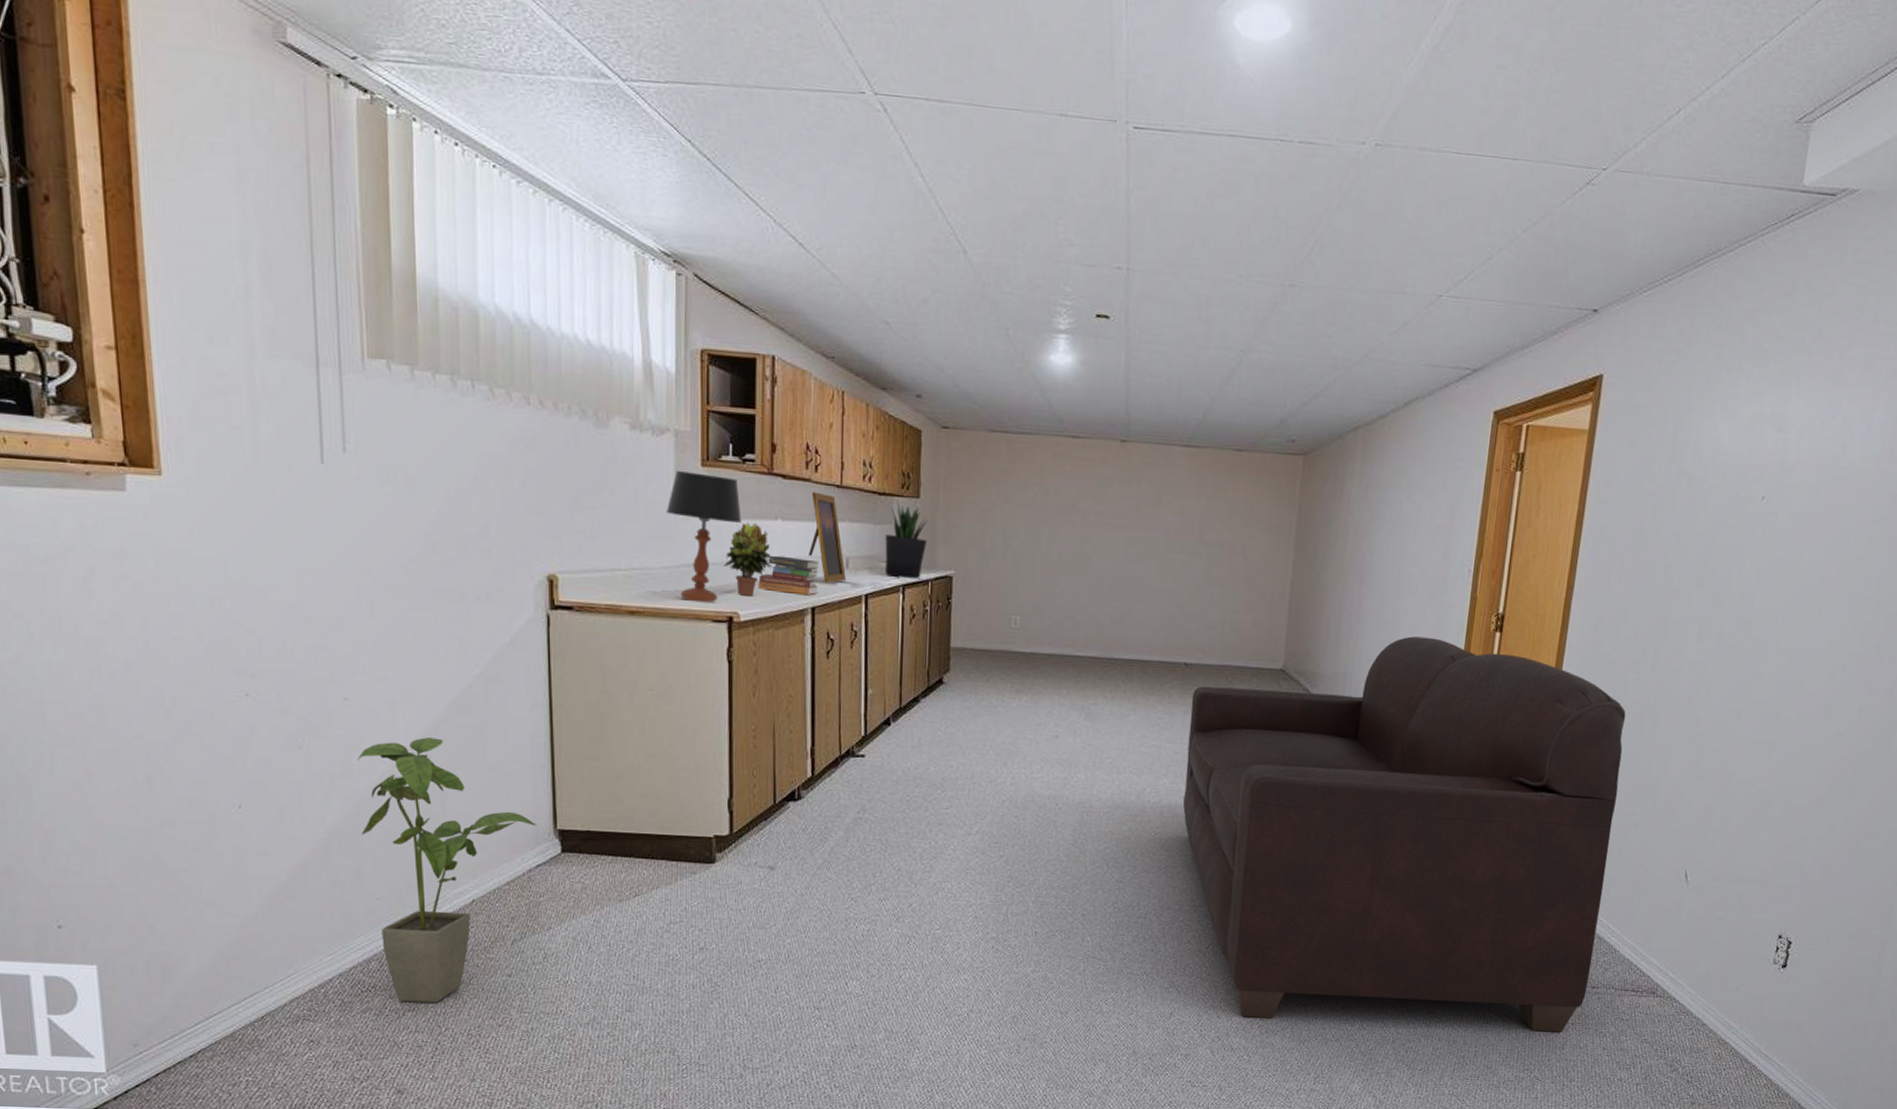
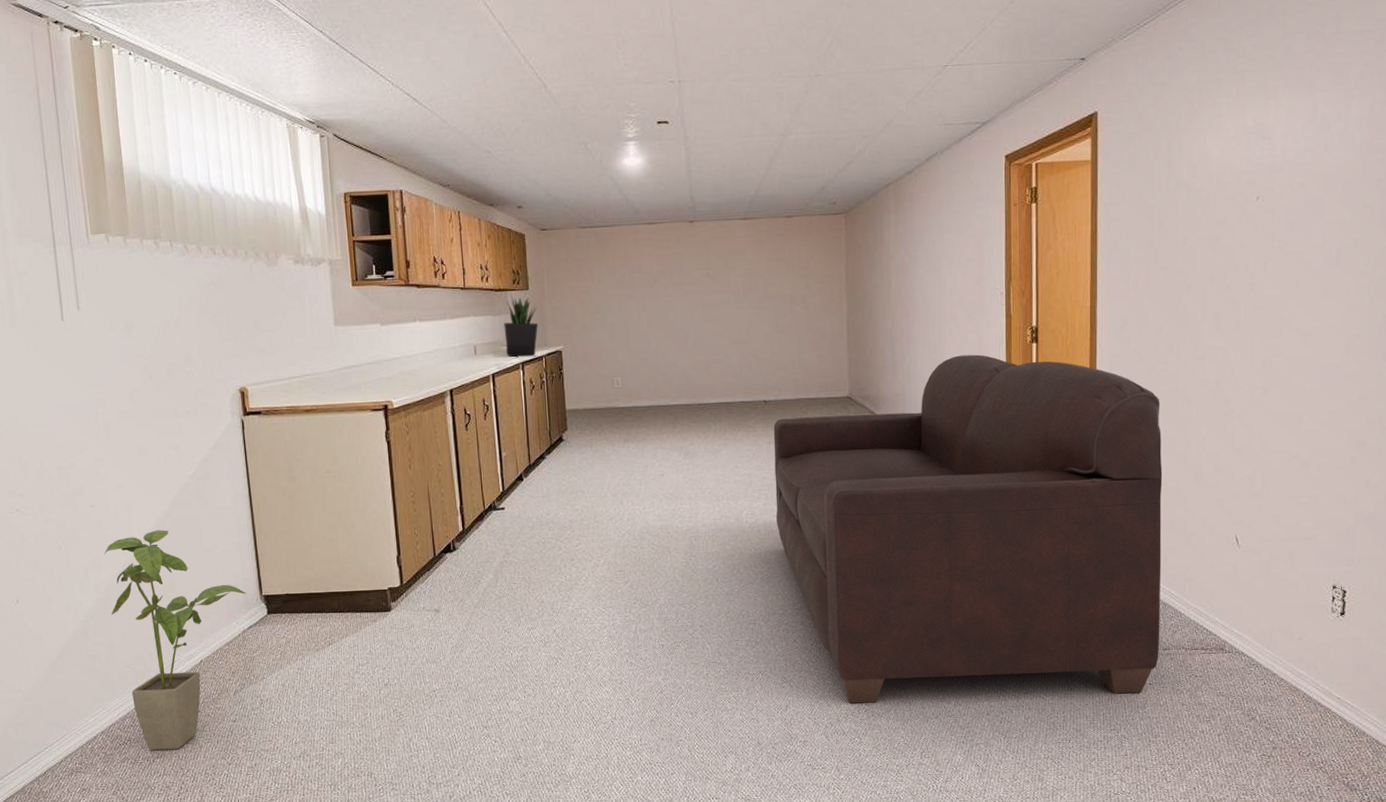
table lamp: present [665,470,741,603] -> none [327,291,387,397]
potted plant: present [723,522,774,596] -> none [376,326,416,387]
books: present [758,555,819,596] -> none [405,350,454,381]
picture frame: present [809,492,847,583] -> none [441,295,476,369]

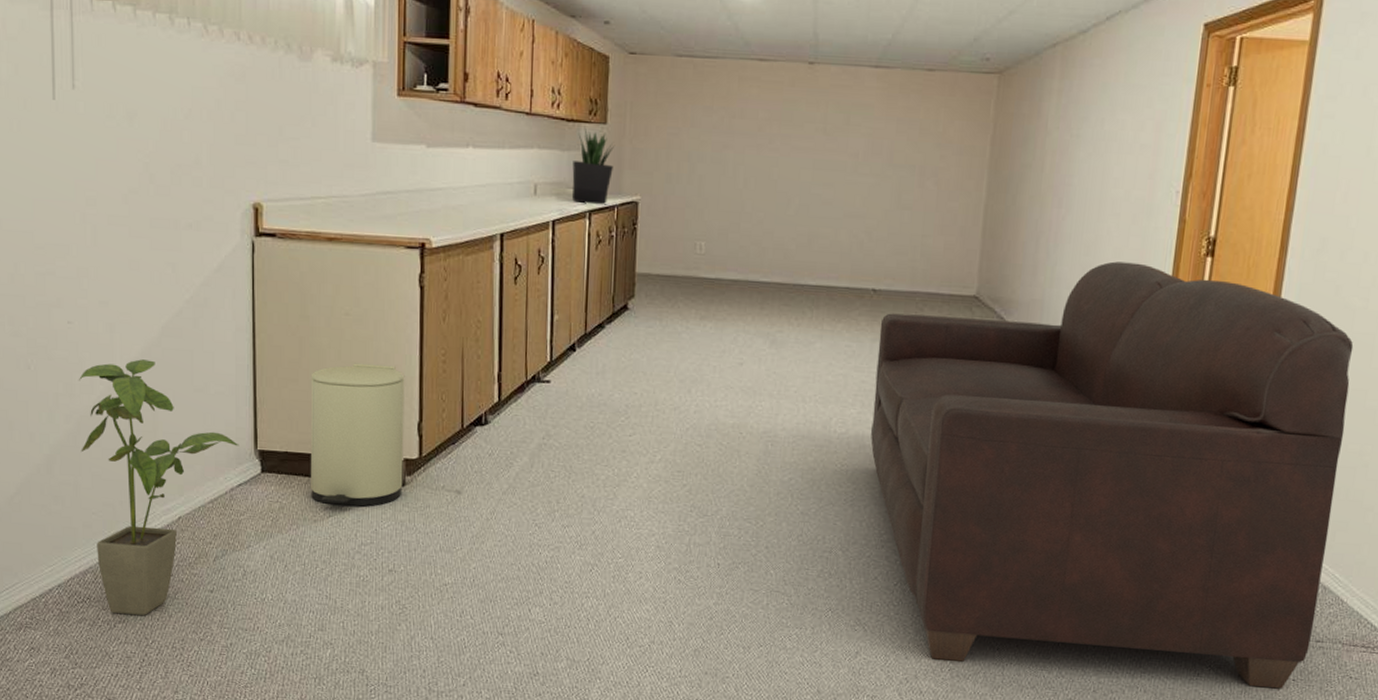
pedal bin: none [302,510,389,635] -> present [311,363,405,507]

